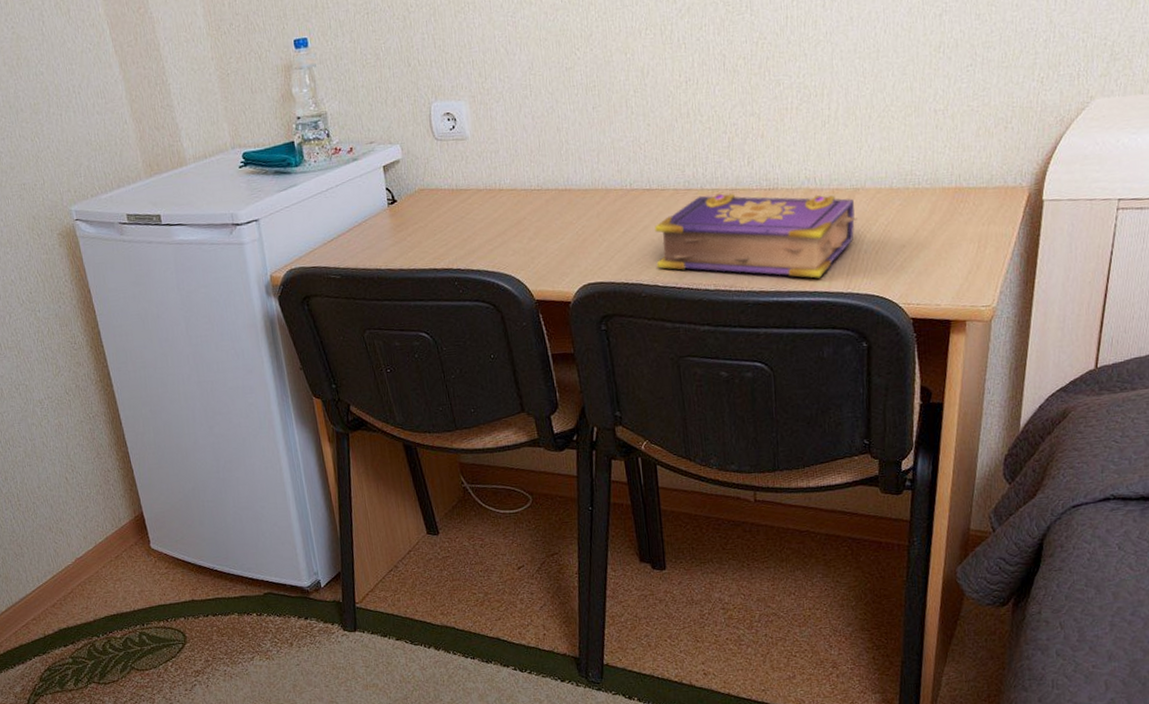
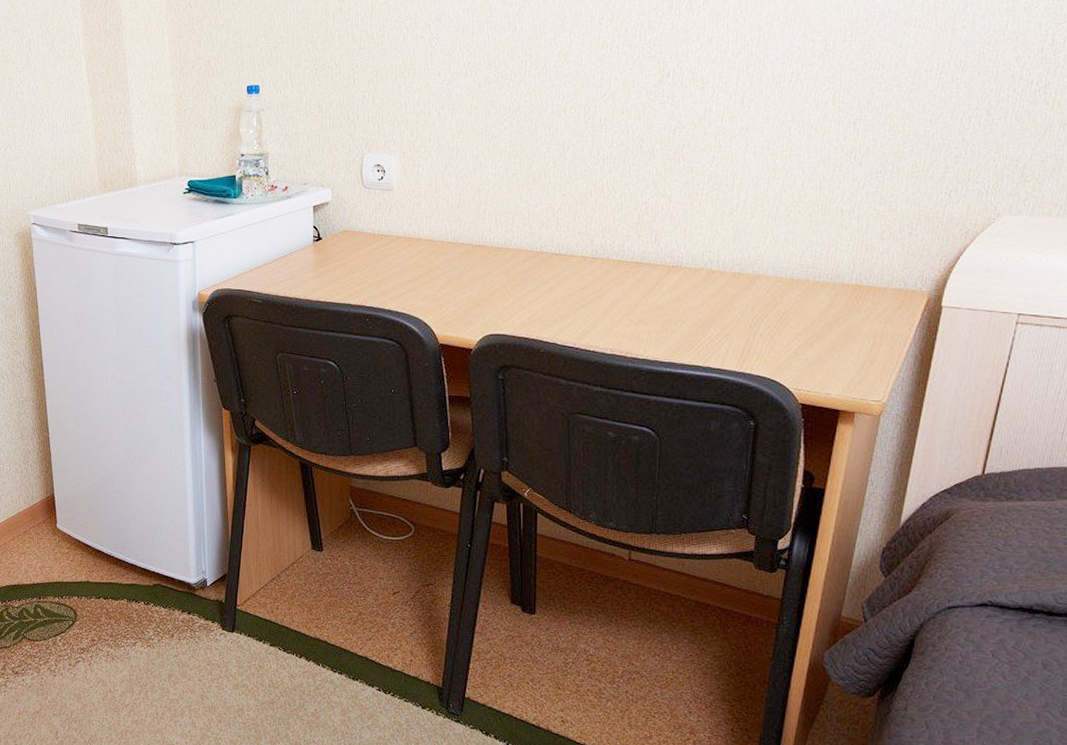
book: present [655,193,857,278] -> none [557,265,756,355]

